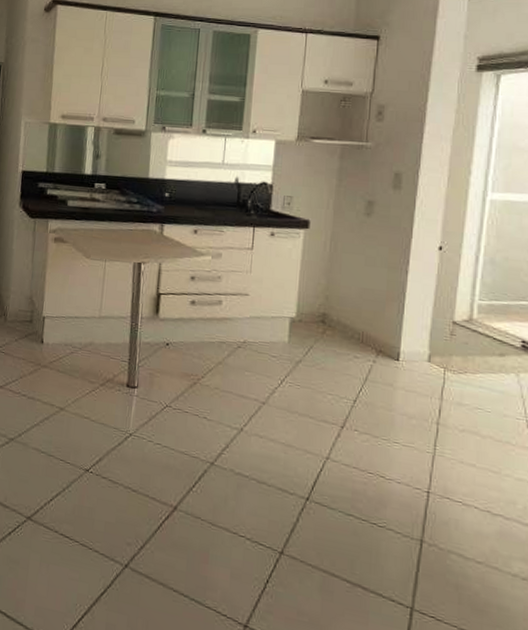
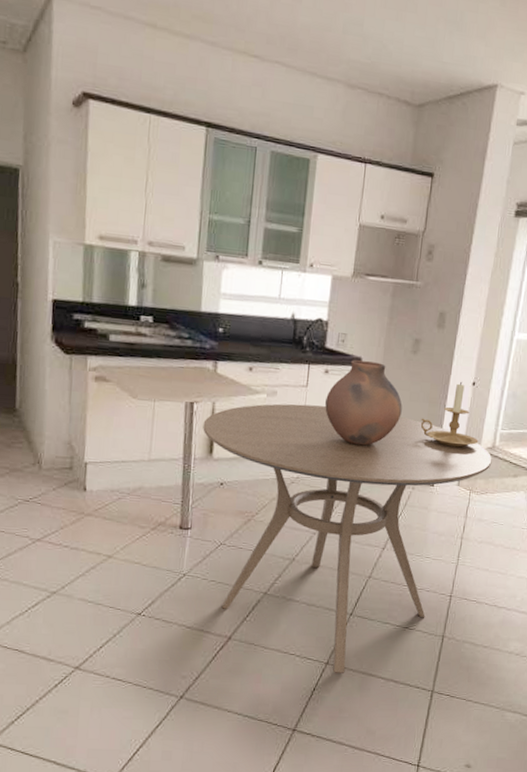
dining table: none [149,266,470,568] -> present [203,403,492,673]
vase: none [272,223,357,312] -> present [325,360,403,446]
candle holder: none [379,245,451,319] -> present [420,381,479,448]

